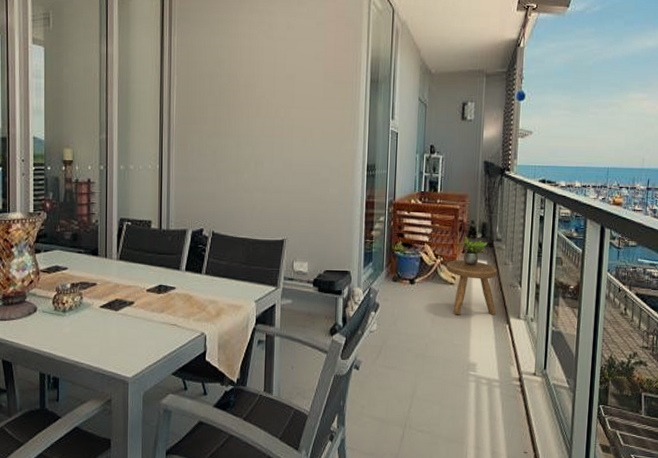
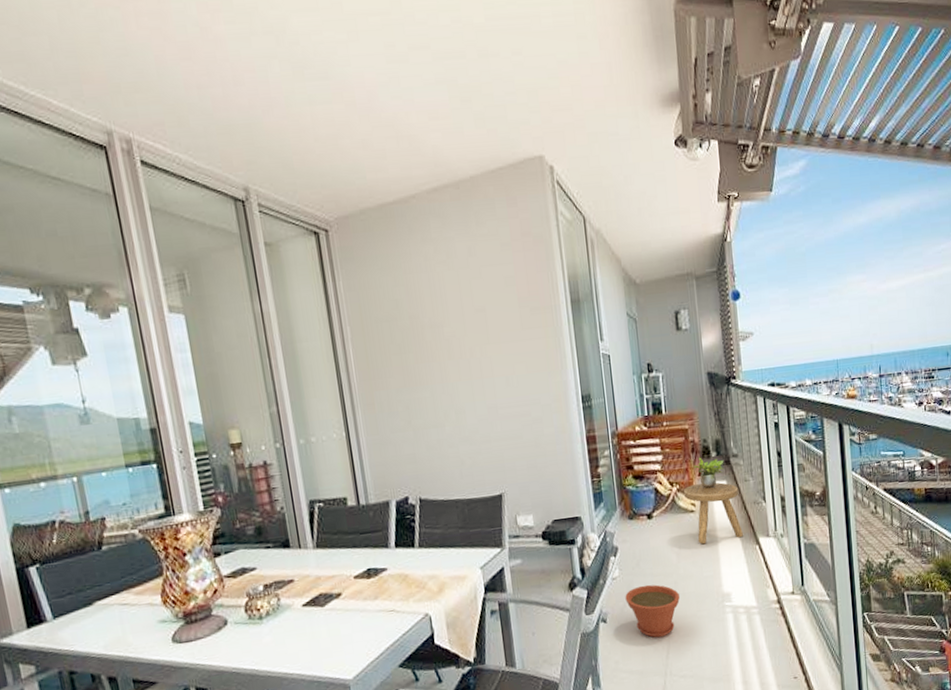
plant pot: none [379,342,428,392] -> present [625,584,680,638]

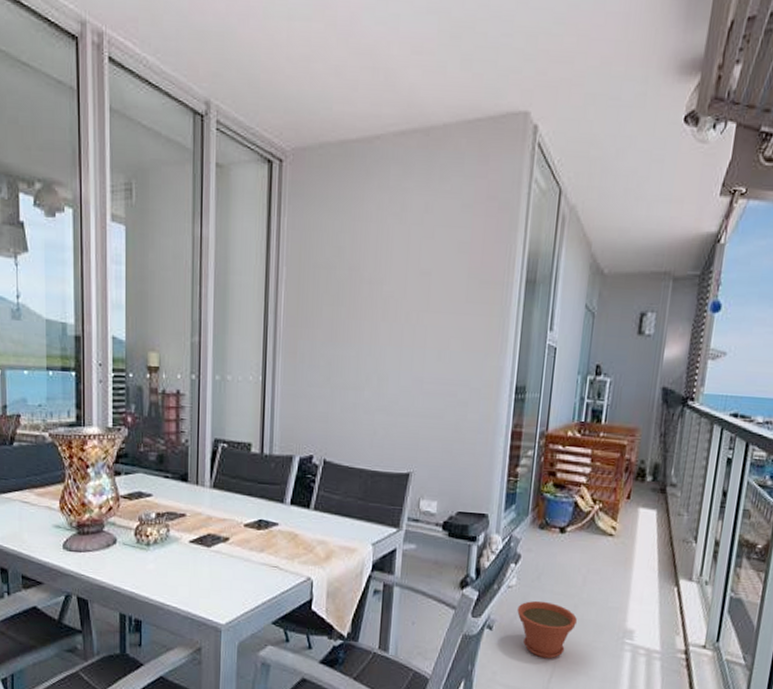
stool: present [683,482,743,545] -> none [605,507,669,575]
potted plant: present [693,457,724,488] -> none [623,478,659,514]

